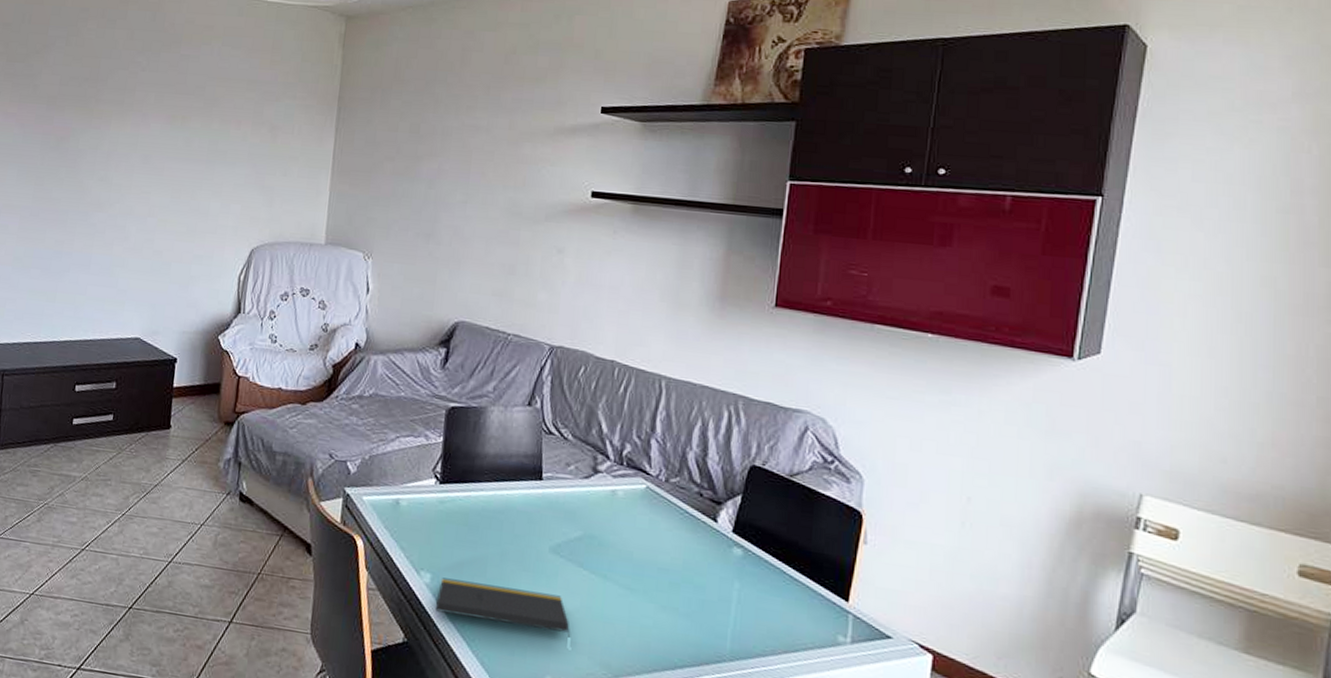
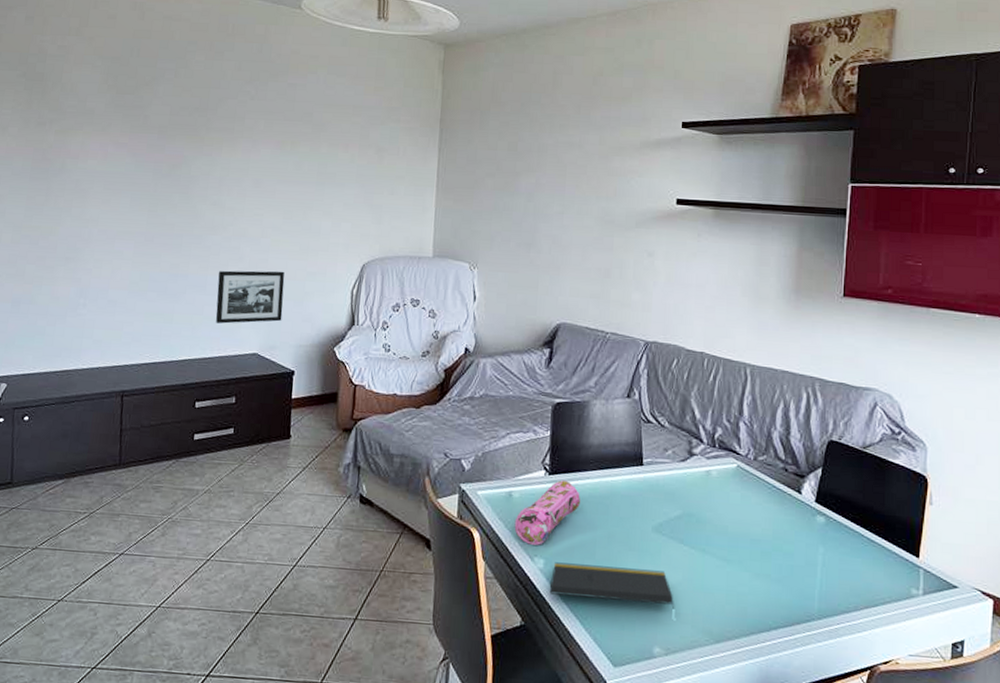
picture frame: none [98,249,171,306] -> present [215,270,285,324]
pencil case: none [400,490,474,559] -> present [514,480,581,545]

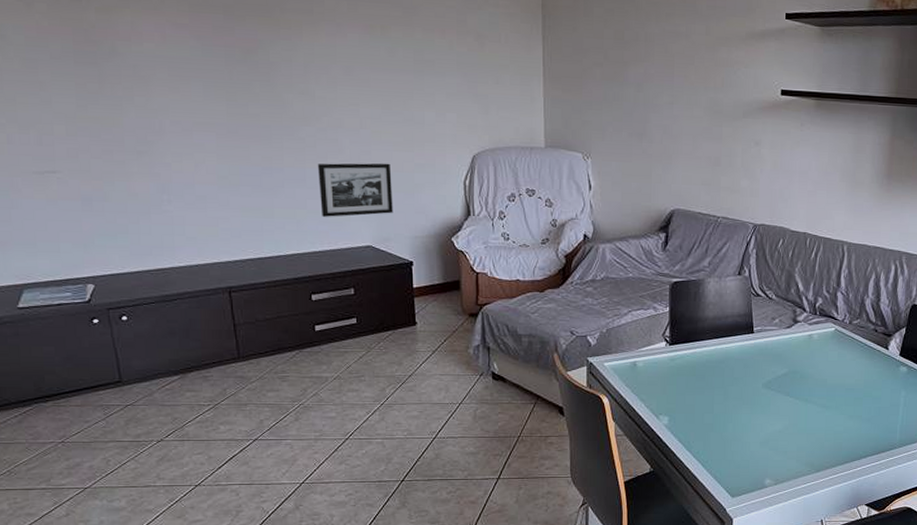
pencil case: present [514,480,581,545] -> none [640,349,700,405]
notepad: present [549,562,674,609] -> none [674,418,782,449]

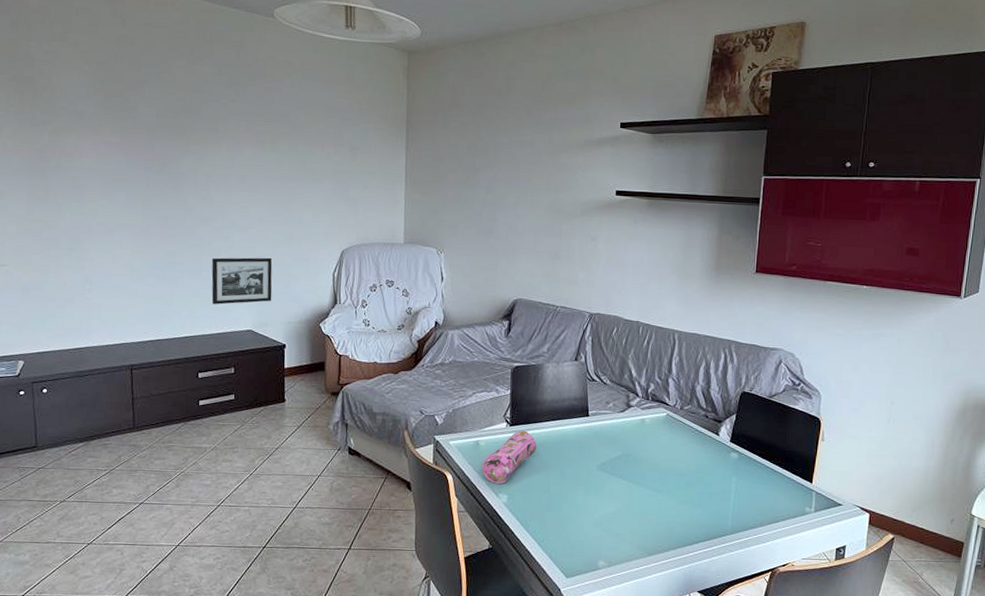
pencil case: none [640,349,700,405] -> present [481,430,538,484]

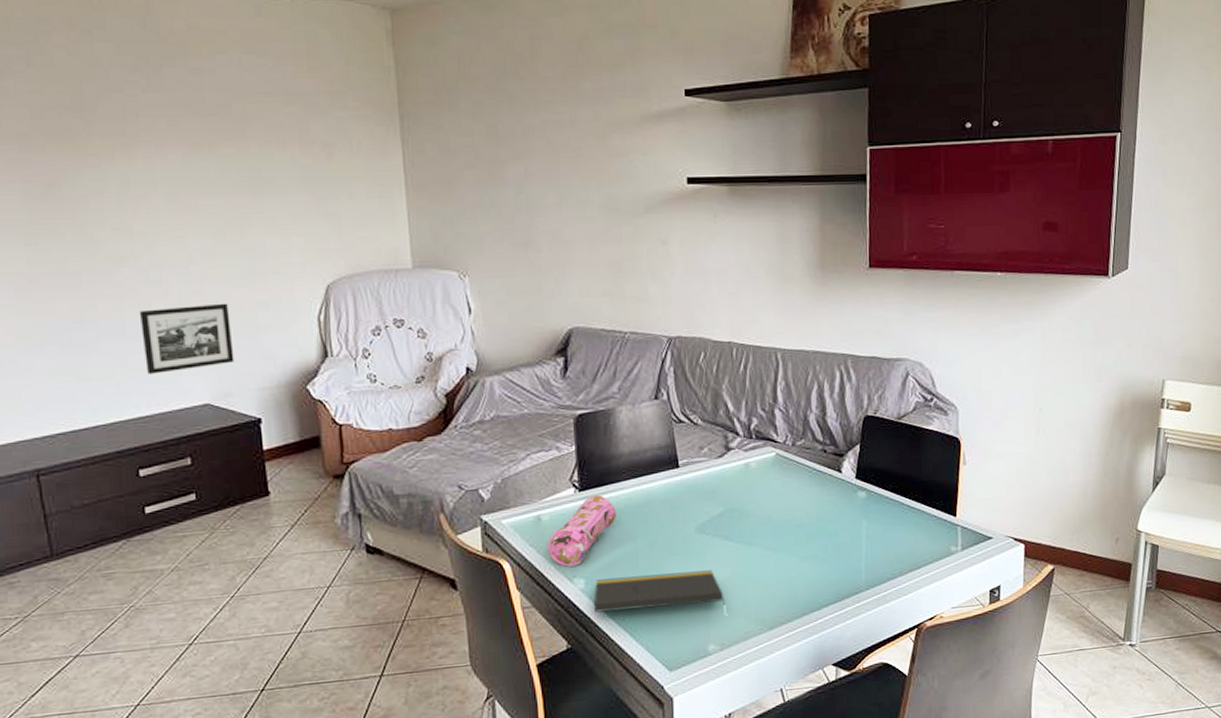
notepad: none [512,497,615,531] -> present [593,570,725,613]

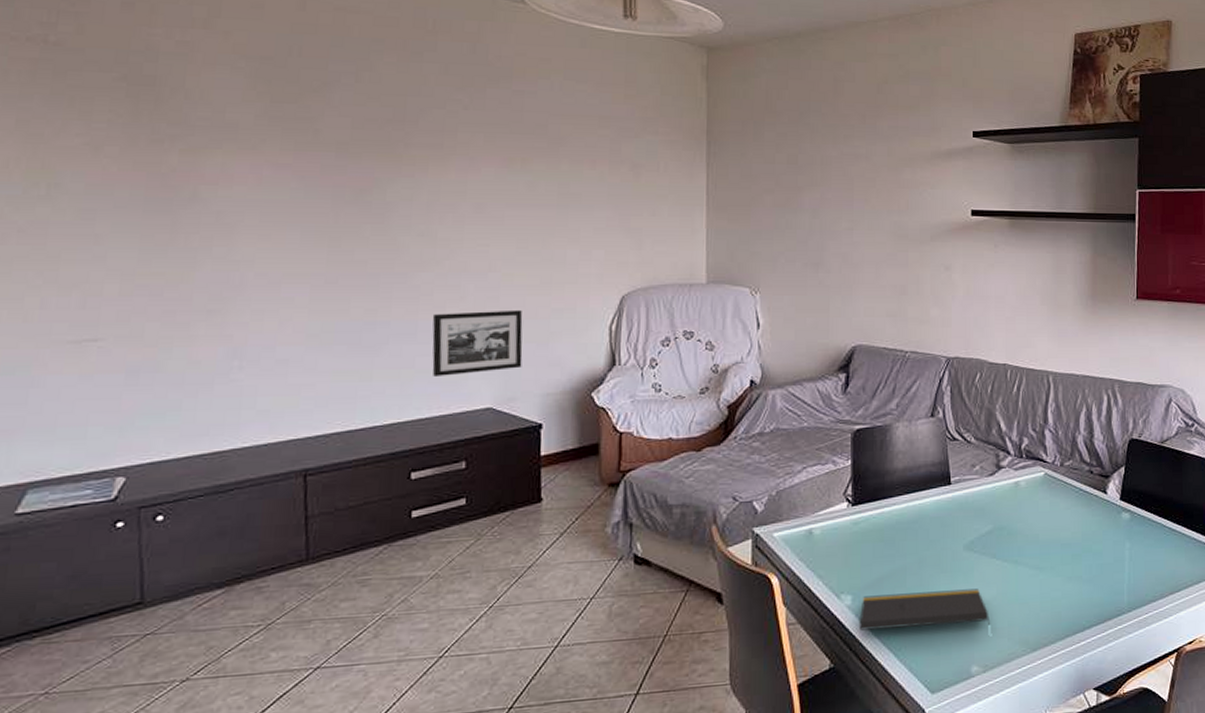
pencil case: present [547,495,618,567] -> none [817,510,888,582]

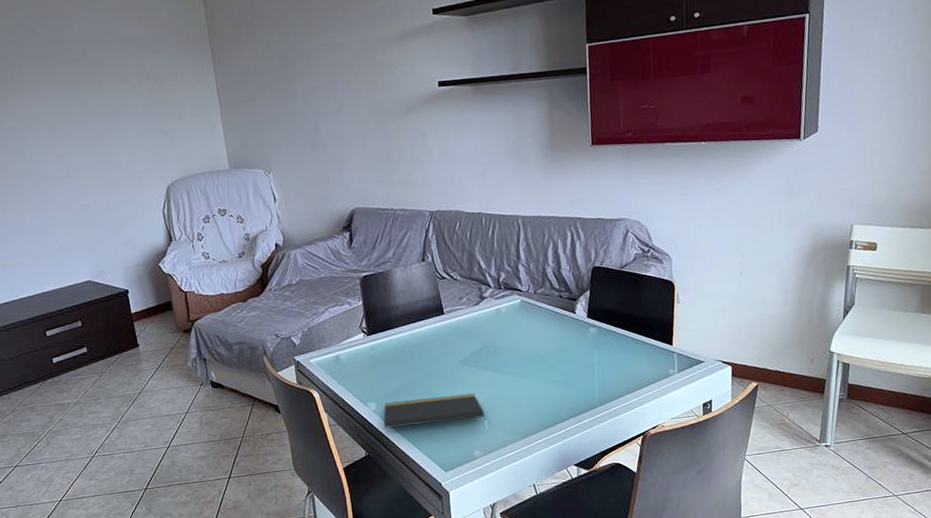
picture frame: present [432,309,523,376] -> none [35,204,106,261]

